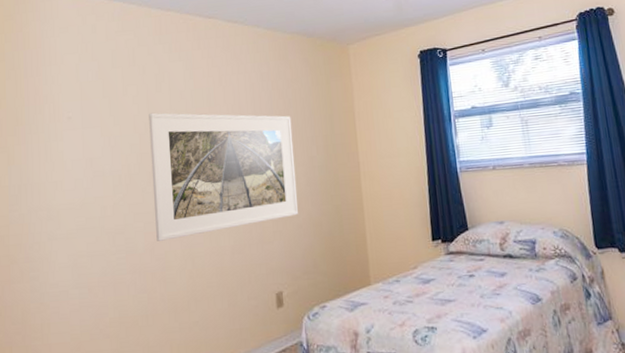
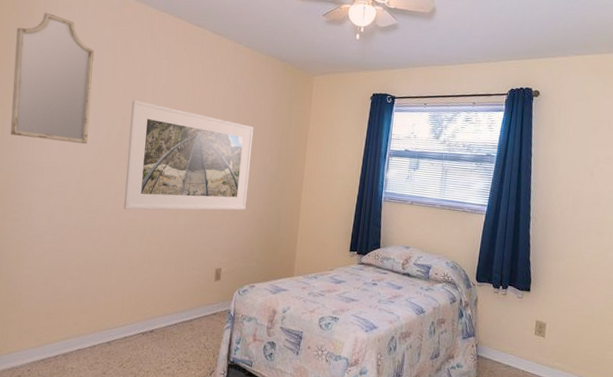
home mirror: none [13,38,105,181] -> present [10,12,94,145]

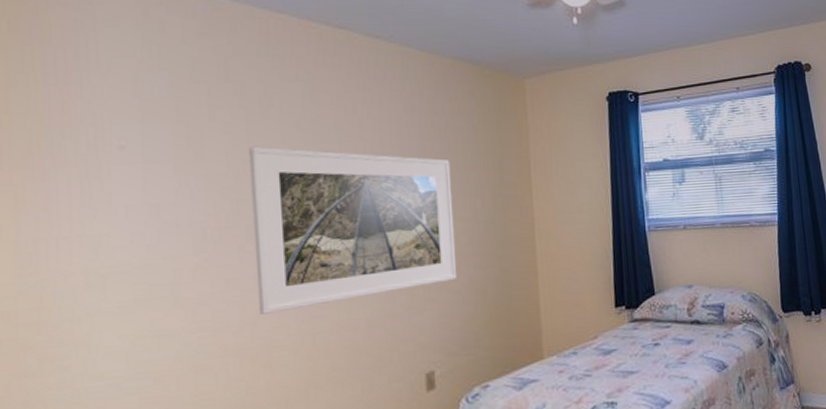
home mirror: present [10,12,94,145] -> none [22,31,180,233]

